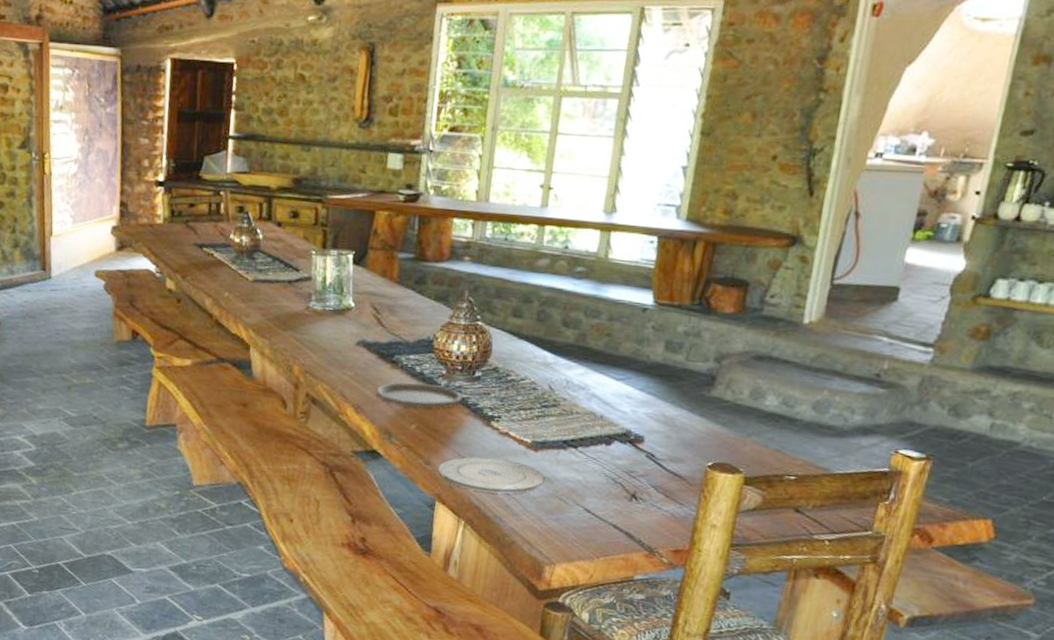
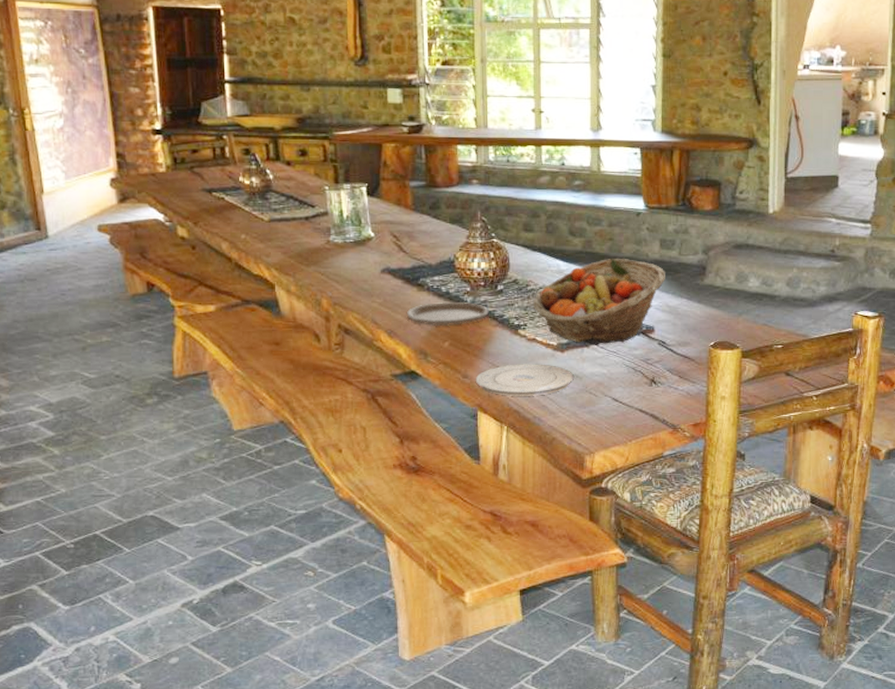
fruit basket: none [510,356,667,450] -> present [532,259,665,344]

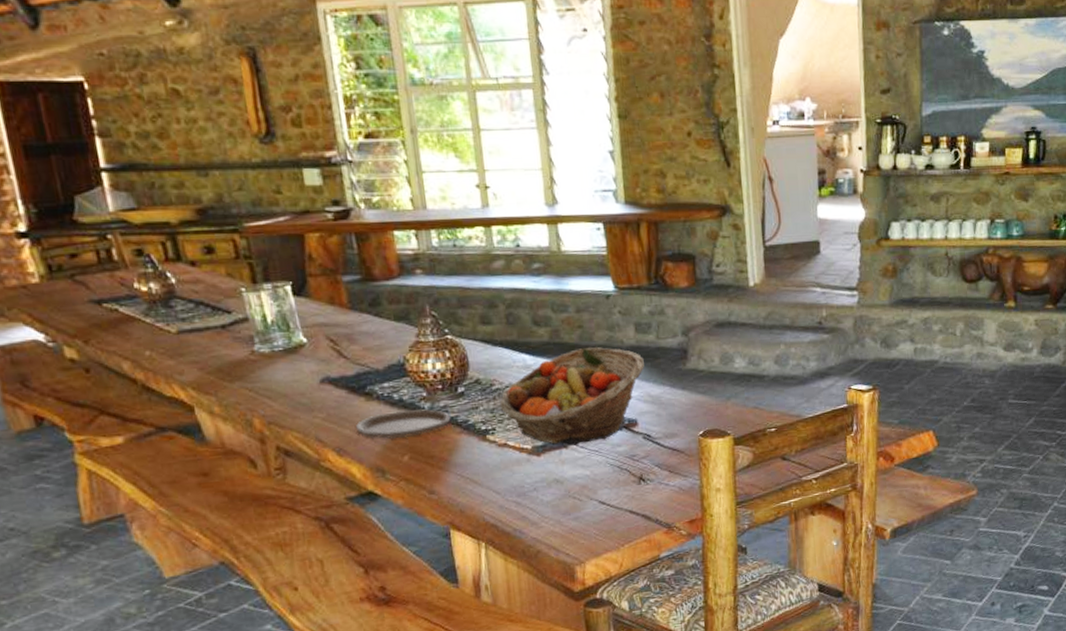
plate: present [475,364,574,396] -> none [443,470,554,510]

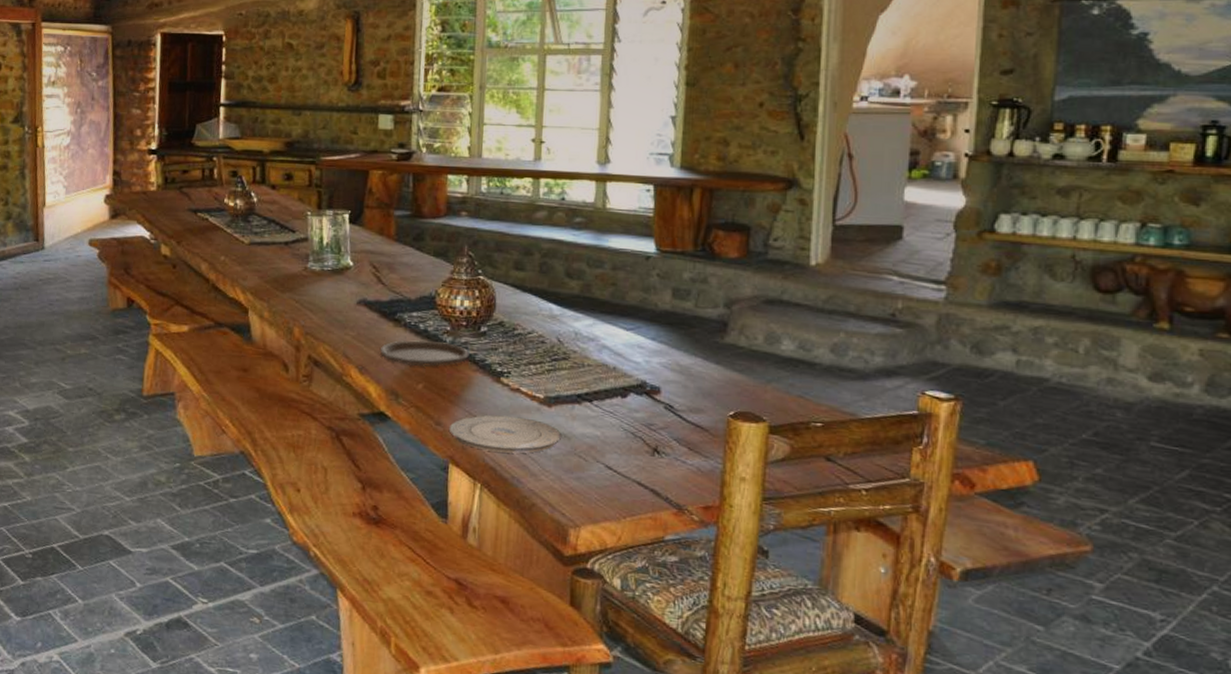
plate: none [443,470,554,510] -> present [448,415,561,454]
fruit basket: present [499,347,644,444] -> none [518,306,677,403]

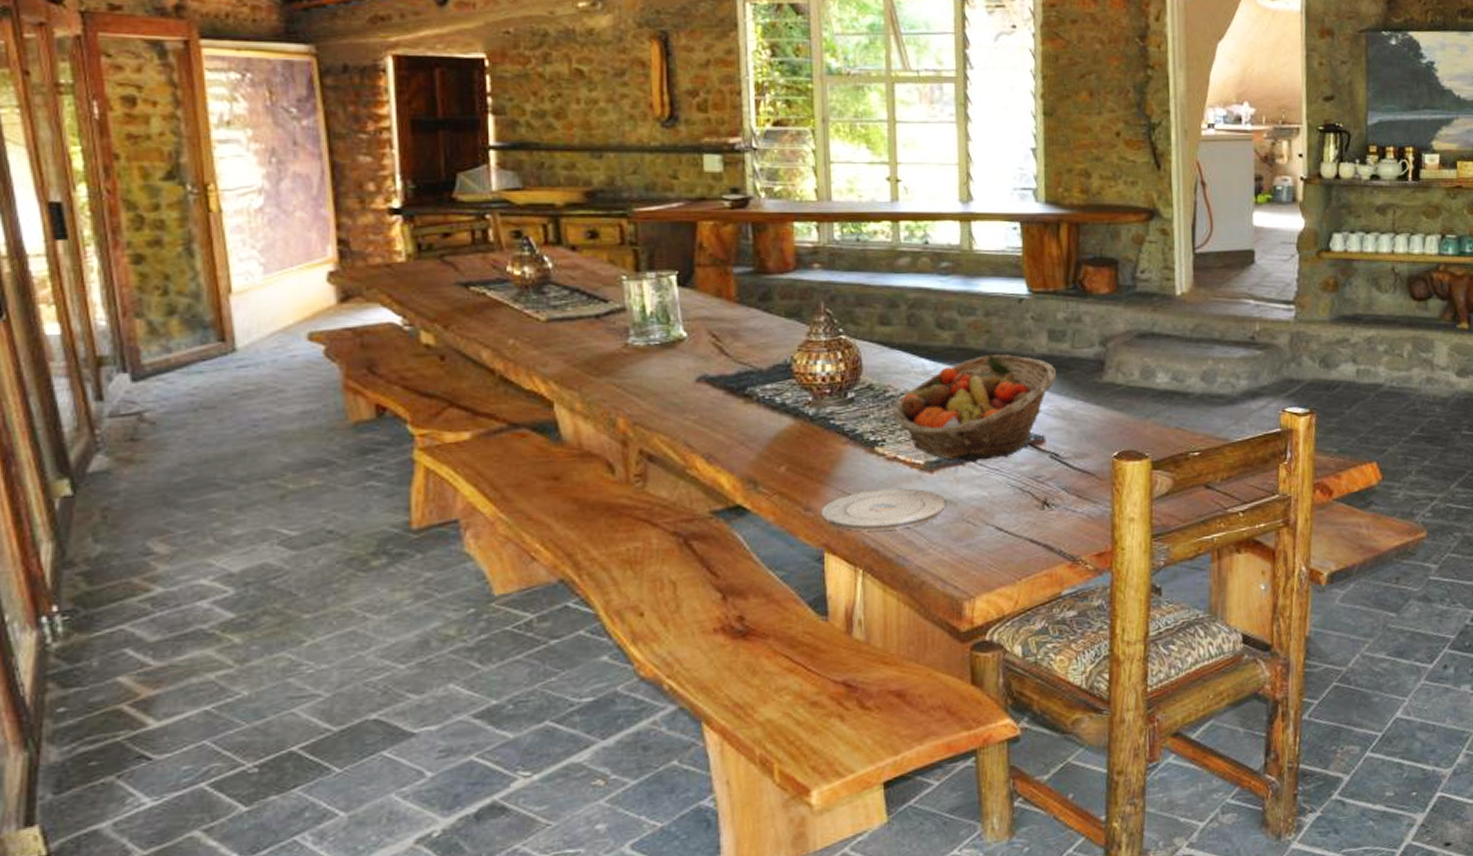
plate: present [379,340,470,367] -> none [729,415,837,447]
fruit basket: none [518,306,677,403] -> present [892,355,1056,460]

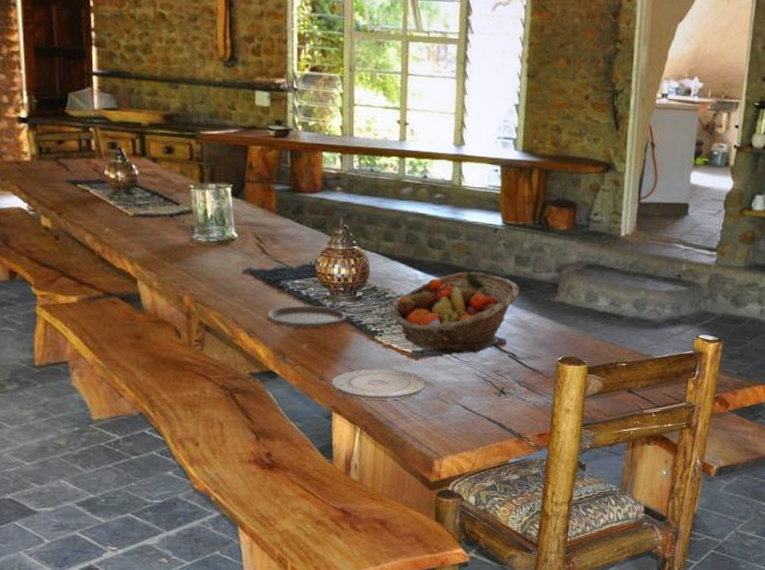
plate: none [729,415,837,447] -> present [266,305,347,329]

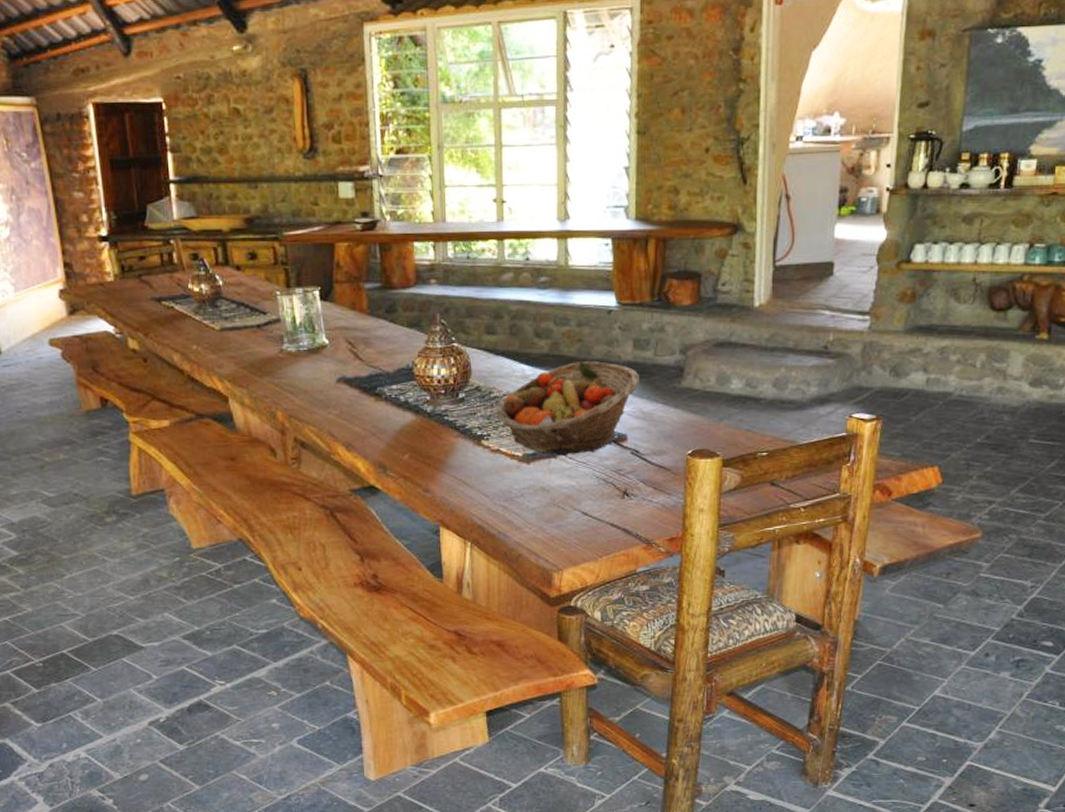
plate: present [266,305,347,329] -> none [363,412,450,438]
plate: present [331,369,427,401] -> none [436,476,541,511]

